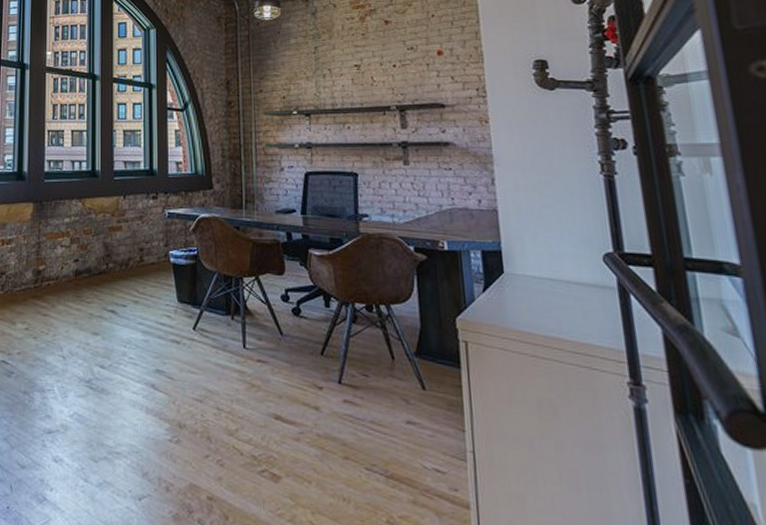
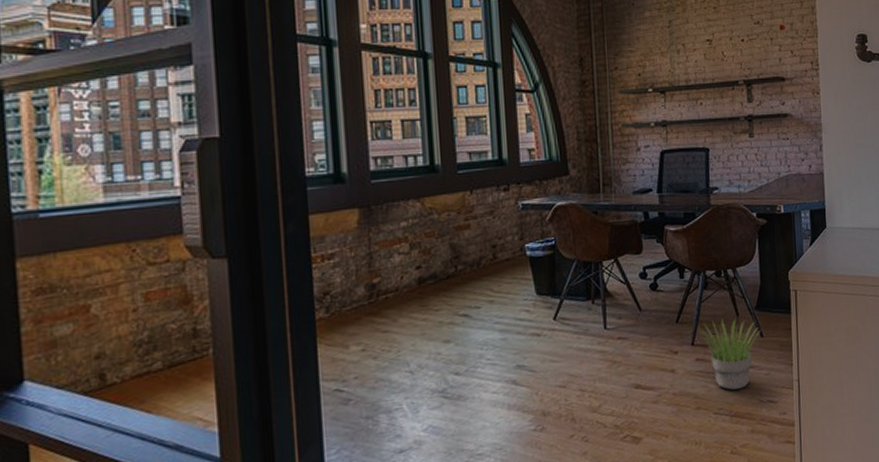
potted plant: none [347,359,422,446] -> present [699,318,761,390]

